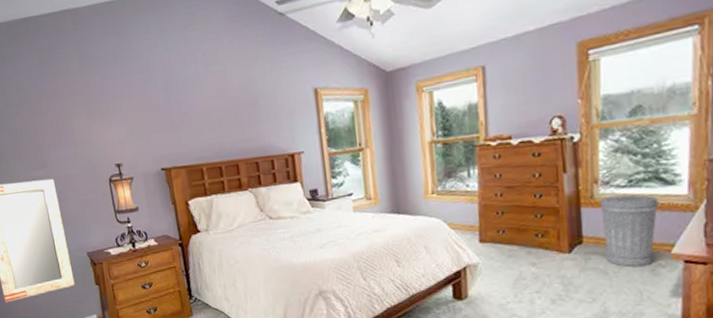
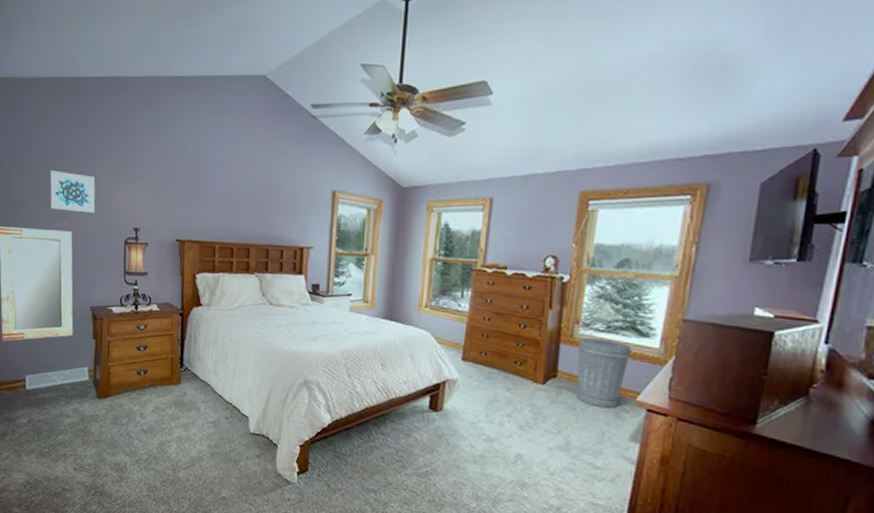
wall art: none [20,118,73,160] -> present [50,170,95,213]

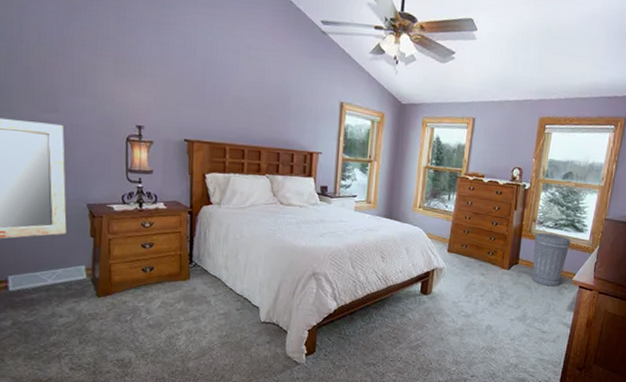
wall art: present [50,170,95,213] -> none [35,58,91,108]

